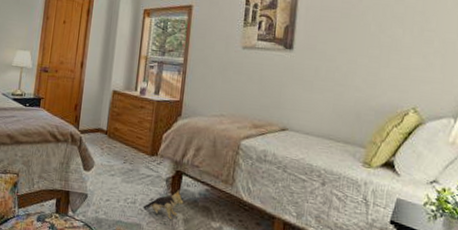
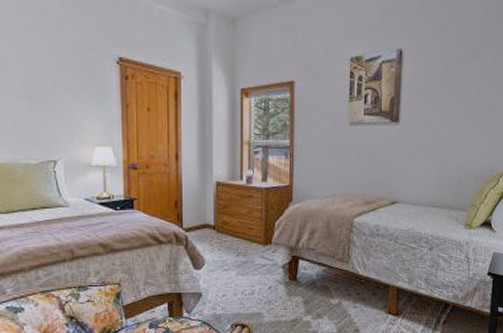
plush toy: present [143,189,184,219] -> none [262,274,302,303]

